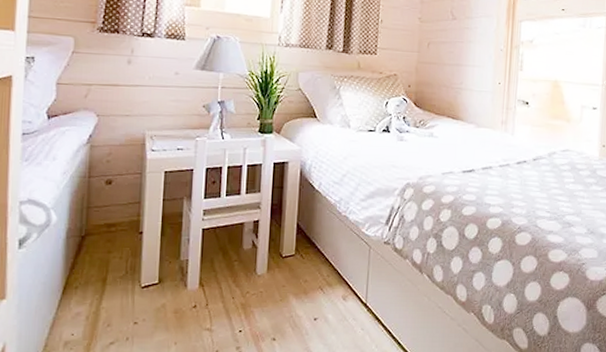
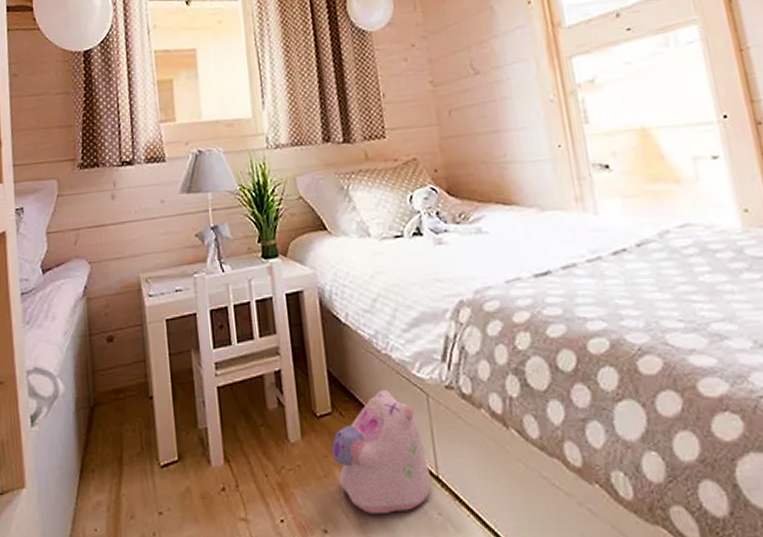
plush toy: none [290,241,361,329] -> present [332,389,432,515]

